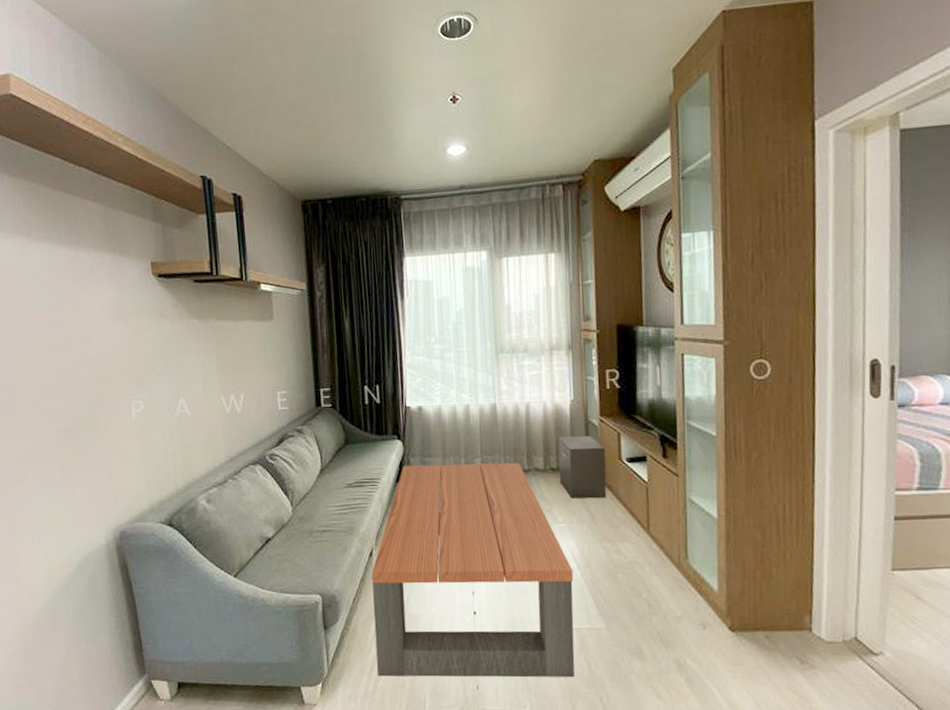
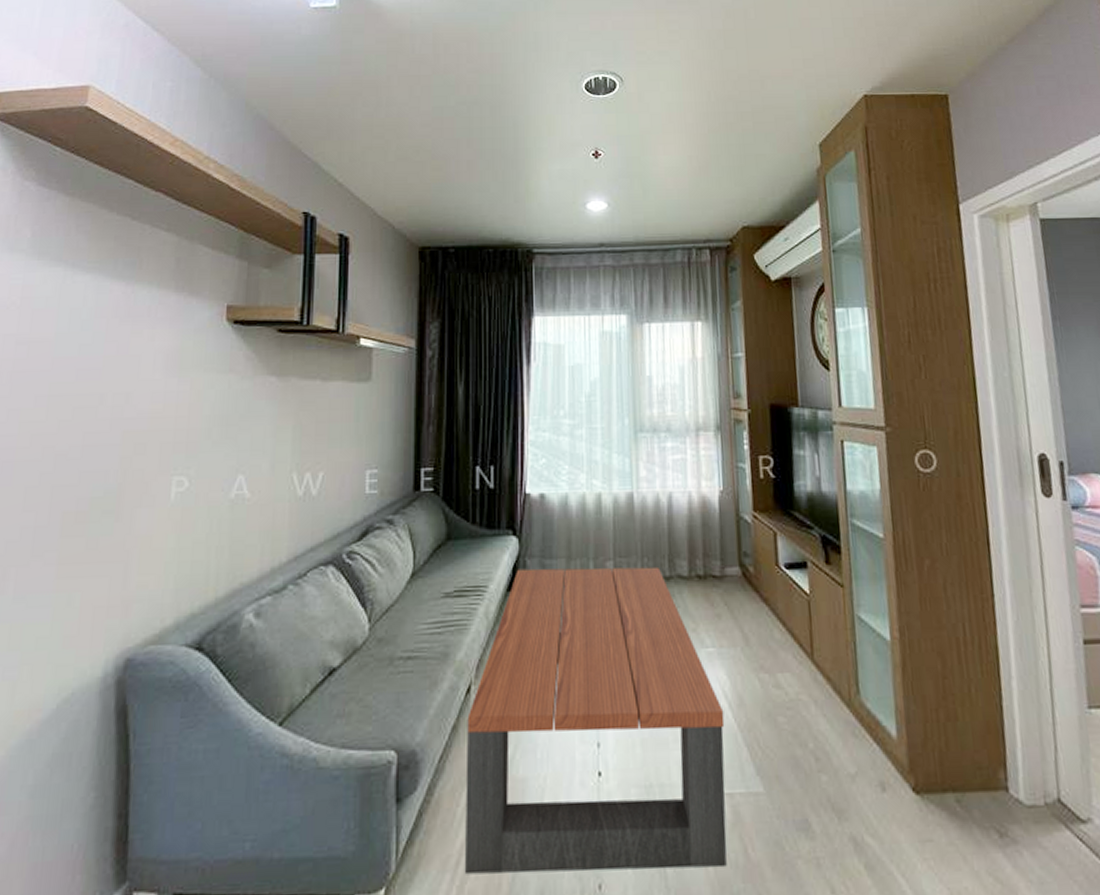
speaker: present [558,435,607,499] -> none [705,534,763,615]

